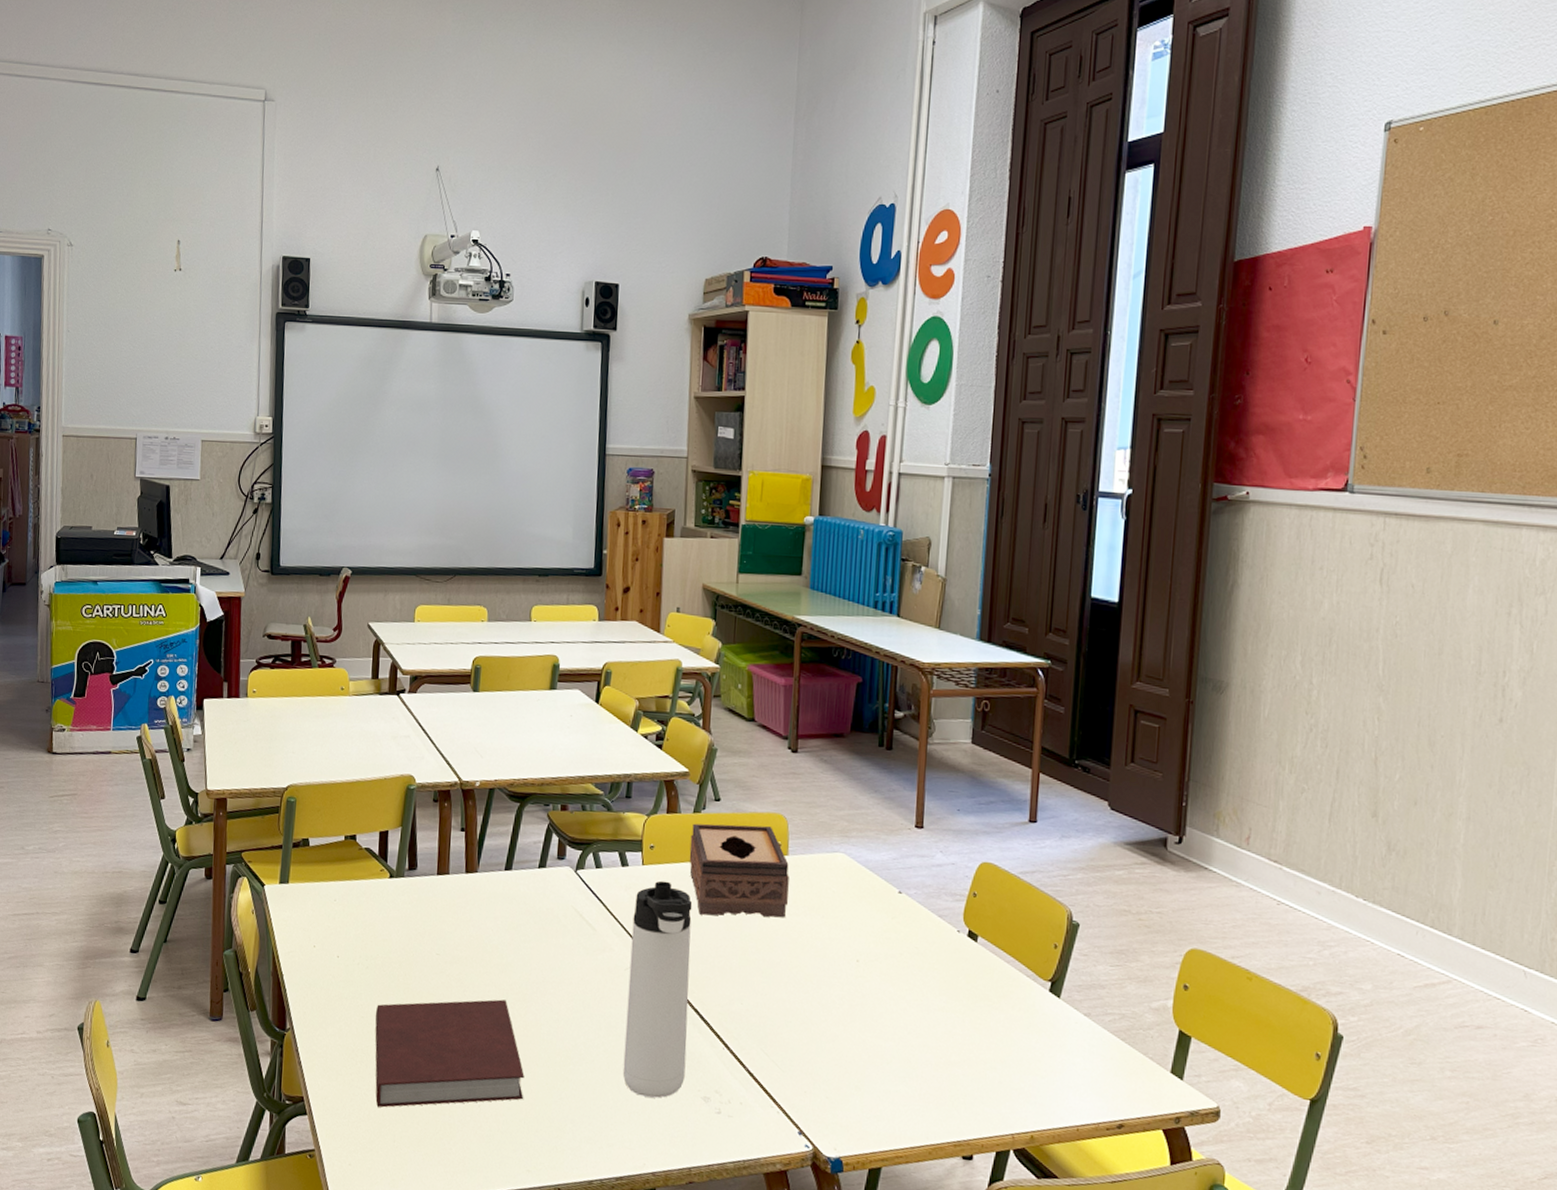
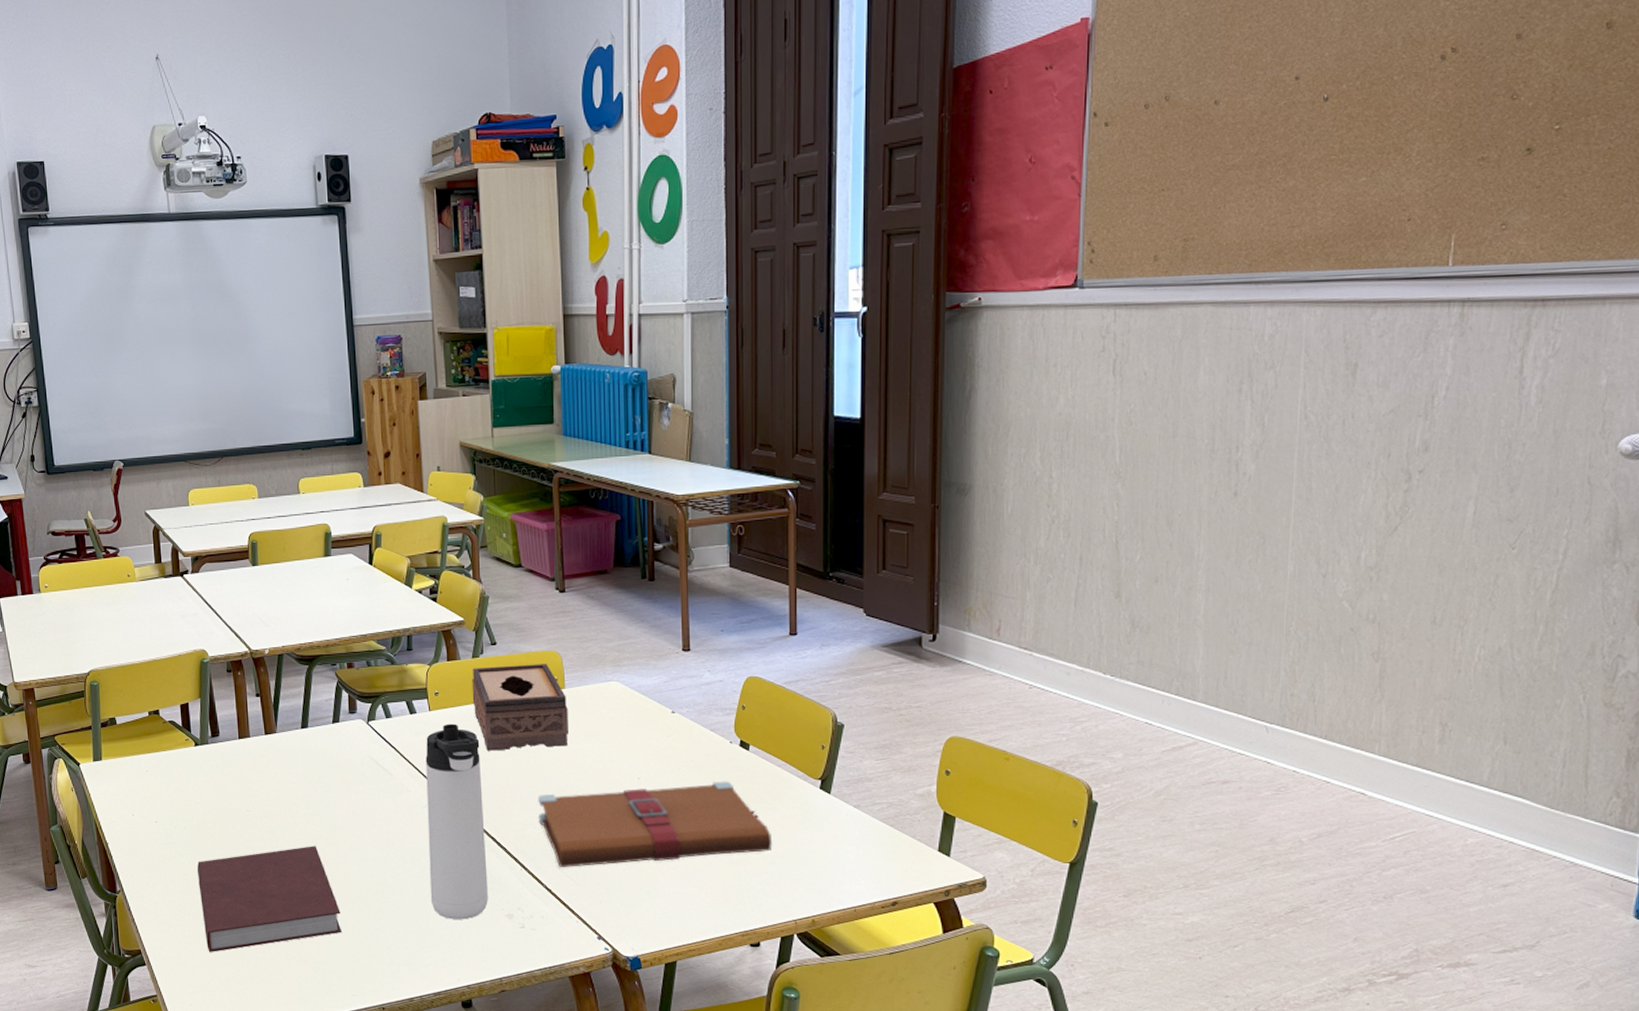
book: none [746,968,995,1055] -> present [537,781,773,867]

